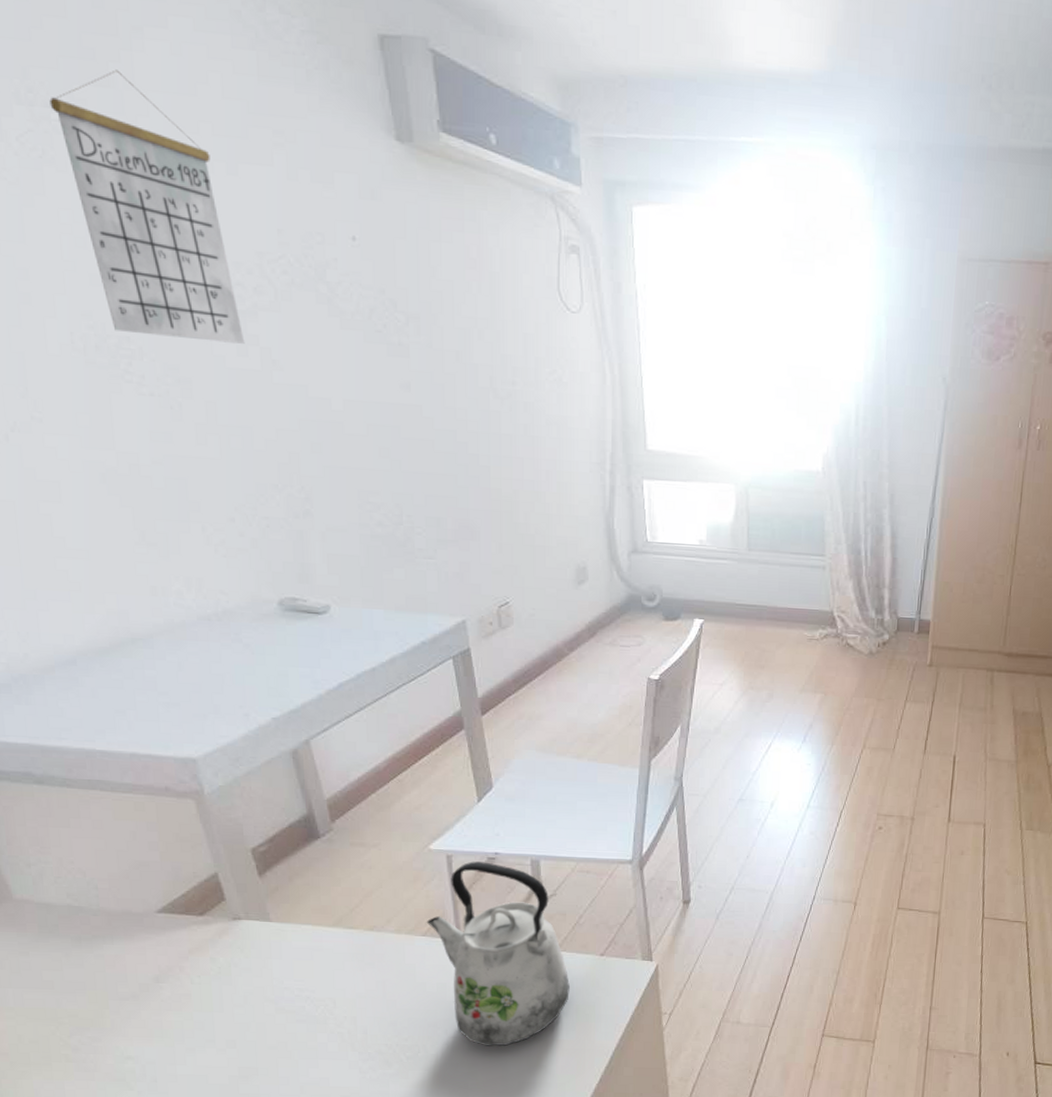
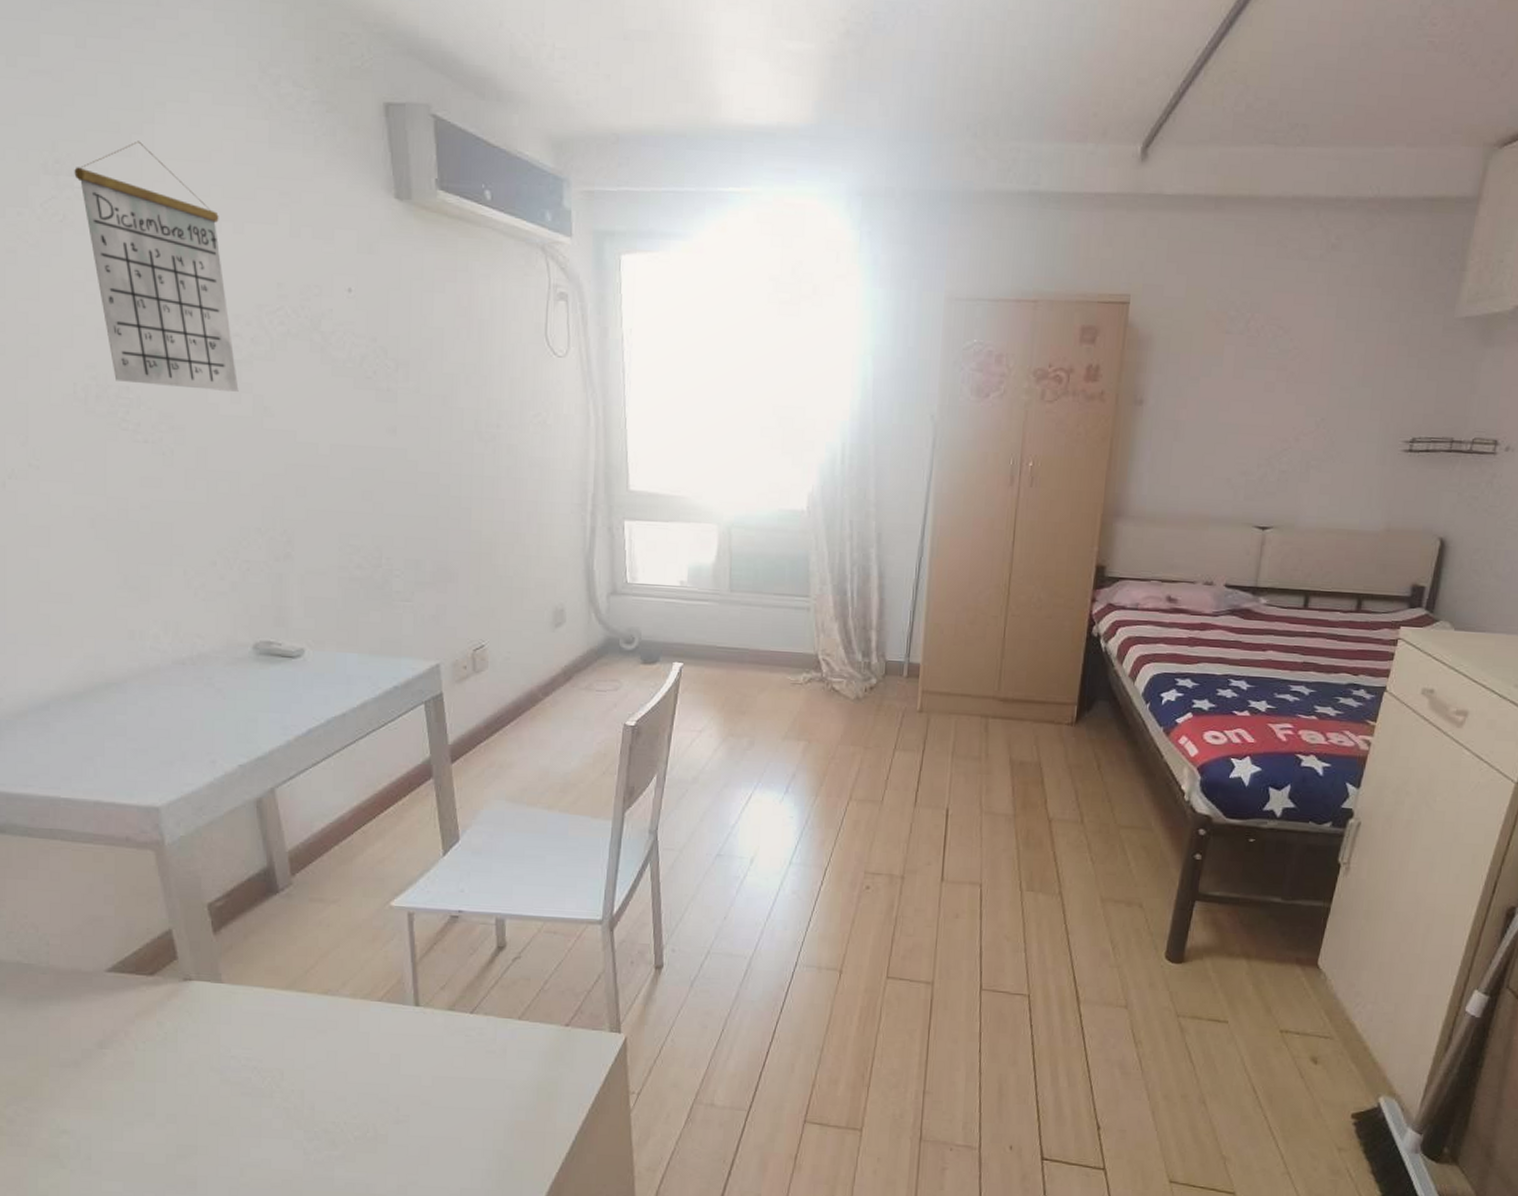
kettle: present [426,861,570,1047] -> none [383,919,532,1127]

